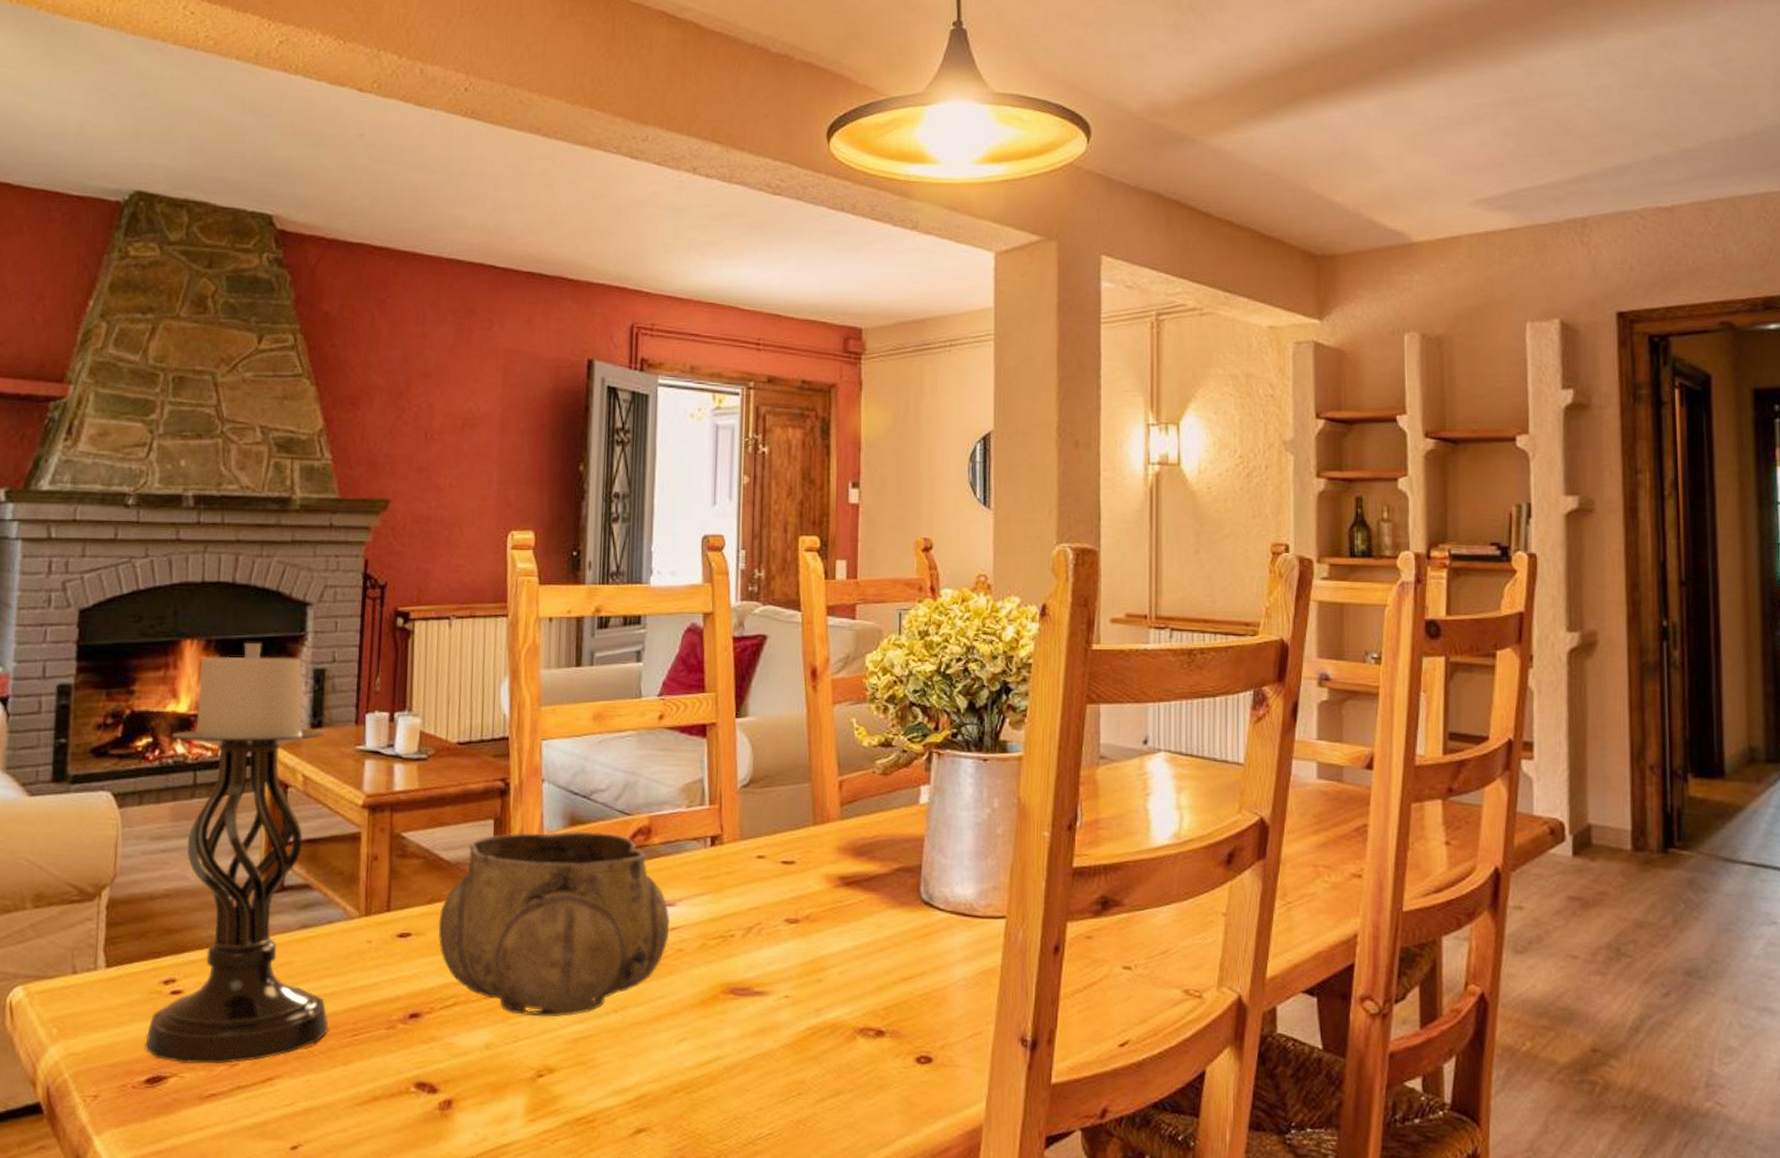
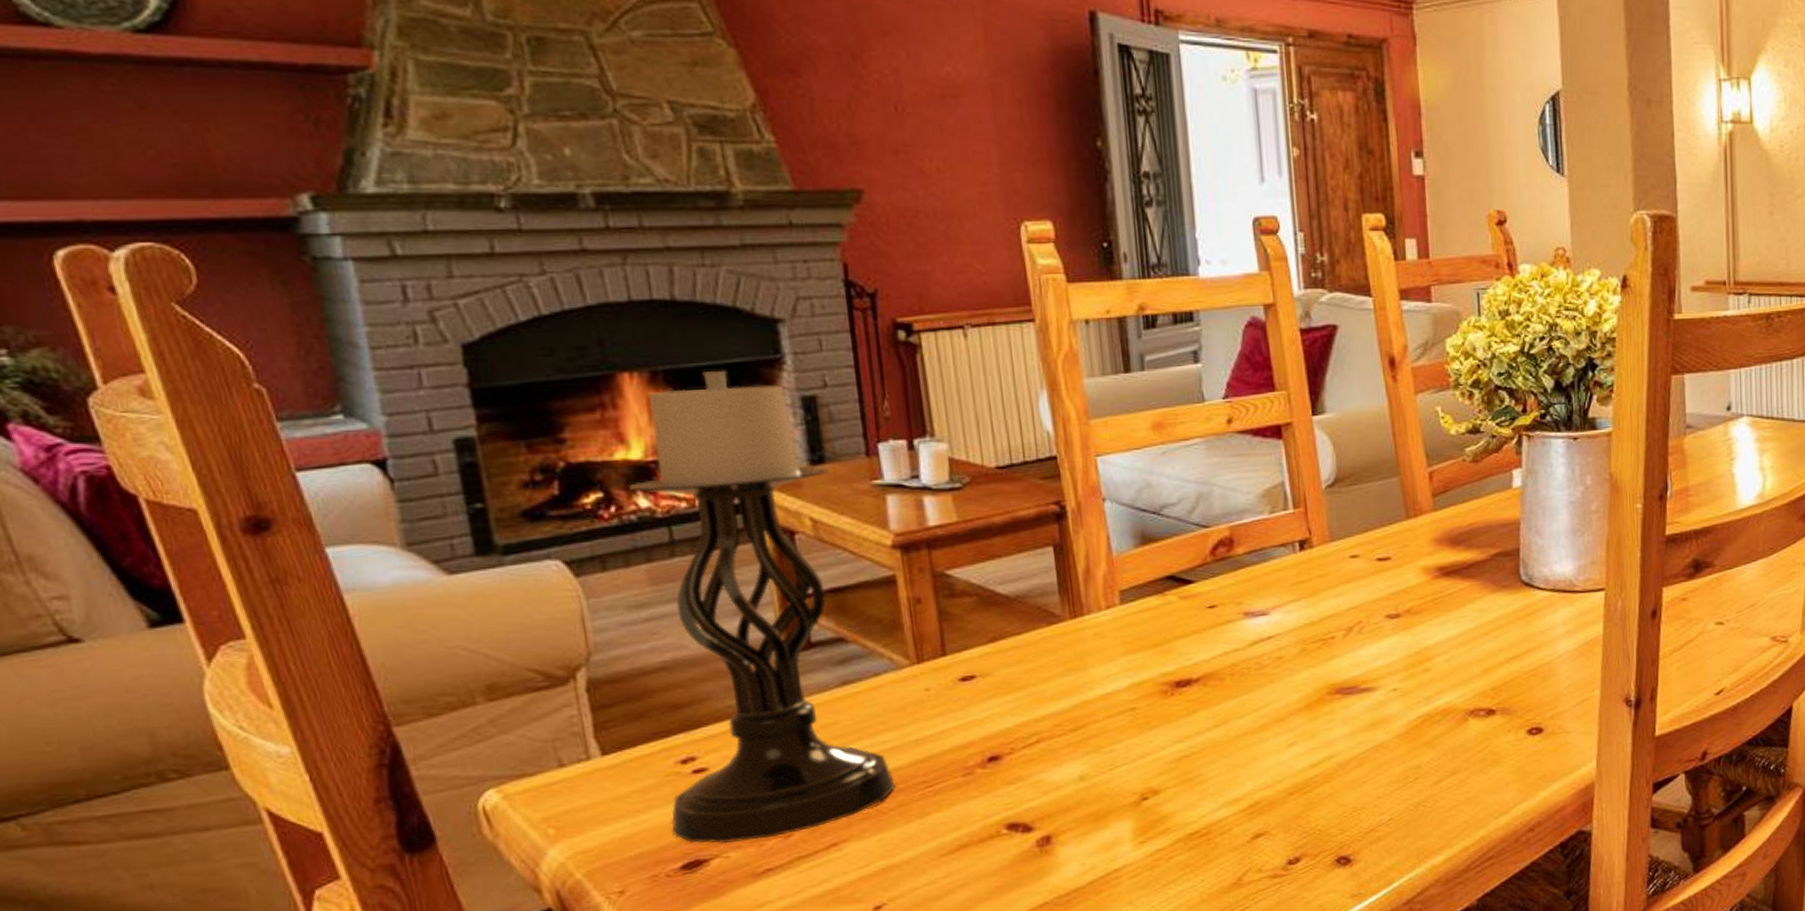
decorative bowl: present [438,831,670,1017] -> none [1005,548,1266,743]

